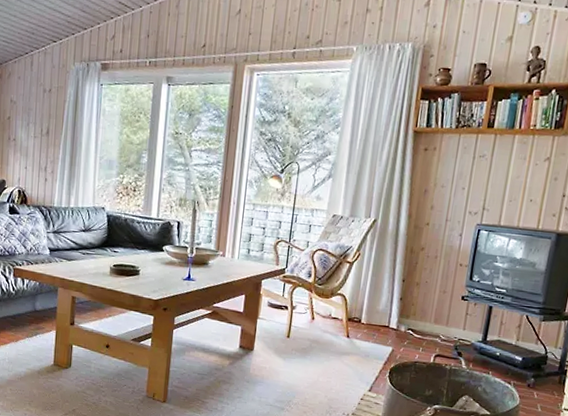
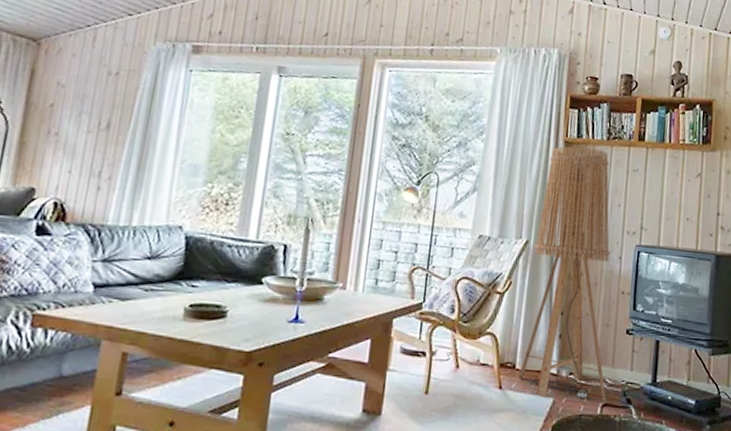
floor lamp: none [363,135,456,351] -> present [518,146,611,399]

